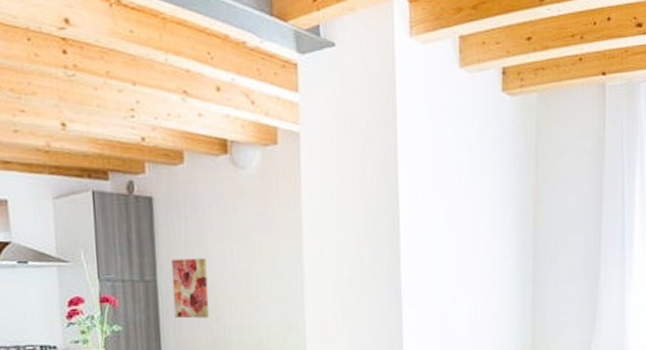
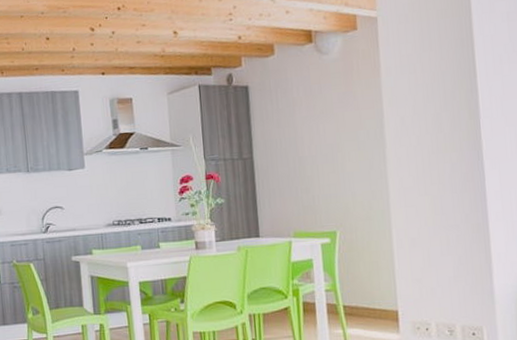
wall art: present [171,258,210,319] -> none [265,136,300,190]

